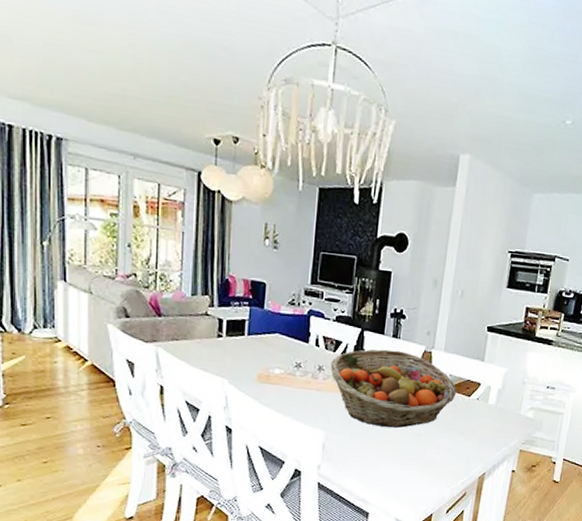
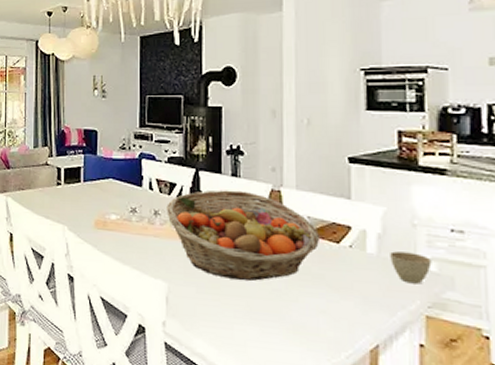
cup: none [503,403,531,427] -> present [390,251,432,284]

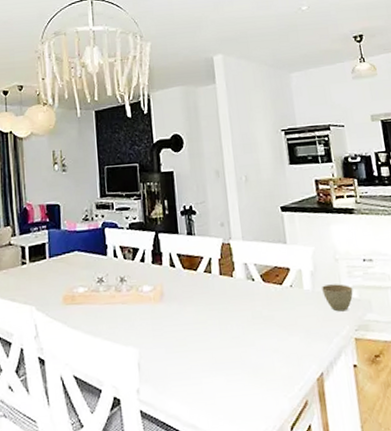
fruit basket: present [167,190,321,281] -> none [131,247,267,334]

